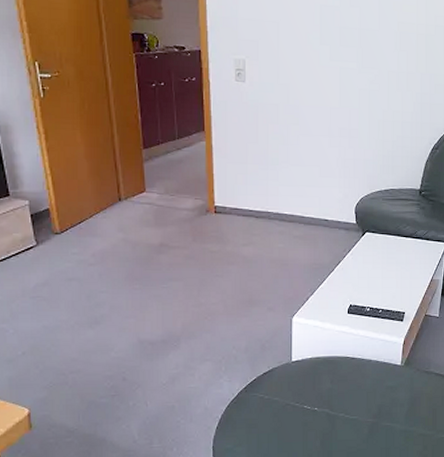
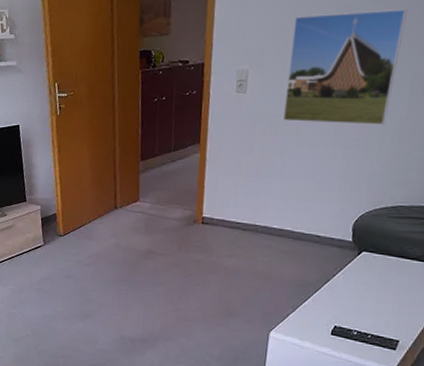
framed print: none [283,11,377,117] -> present [283,8,407,126]

